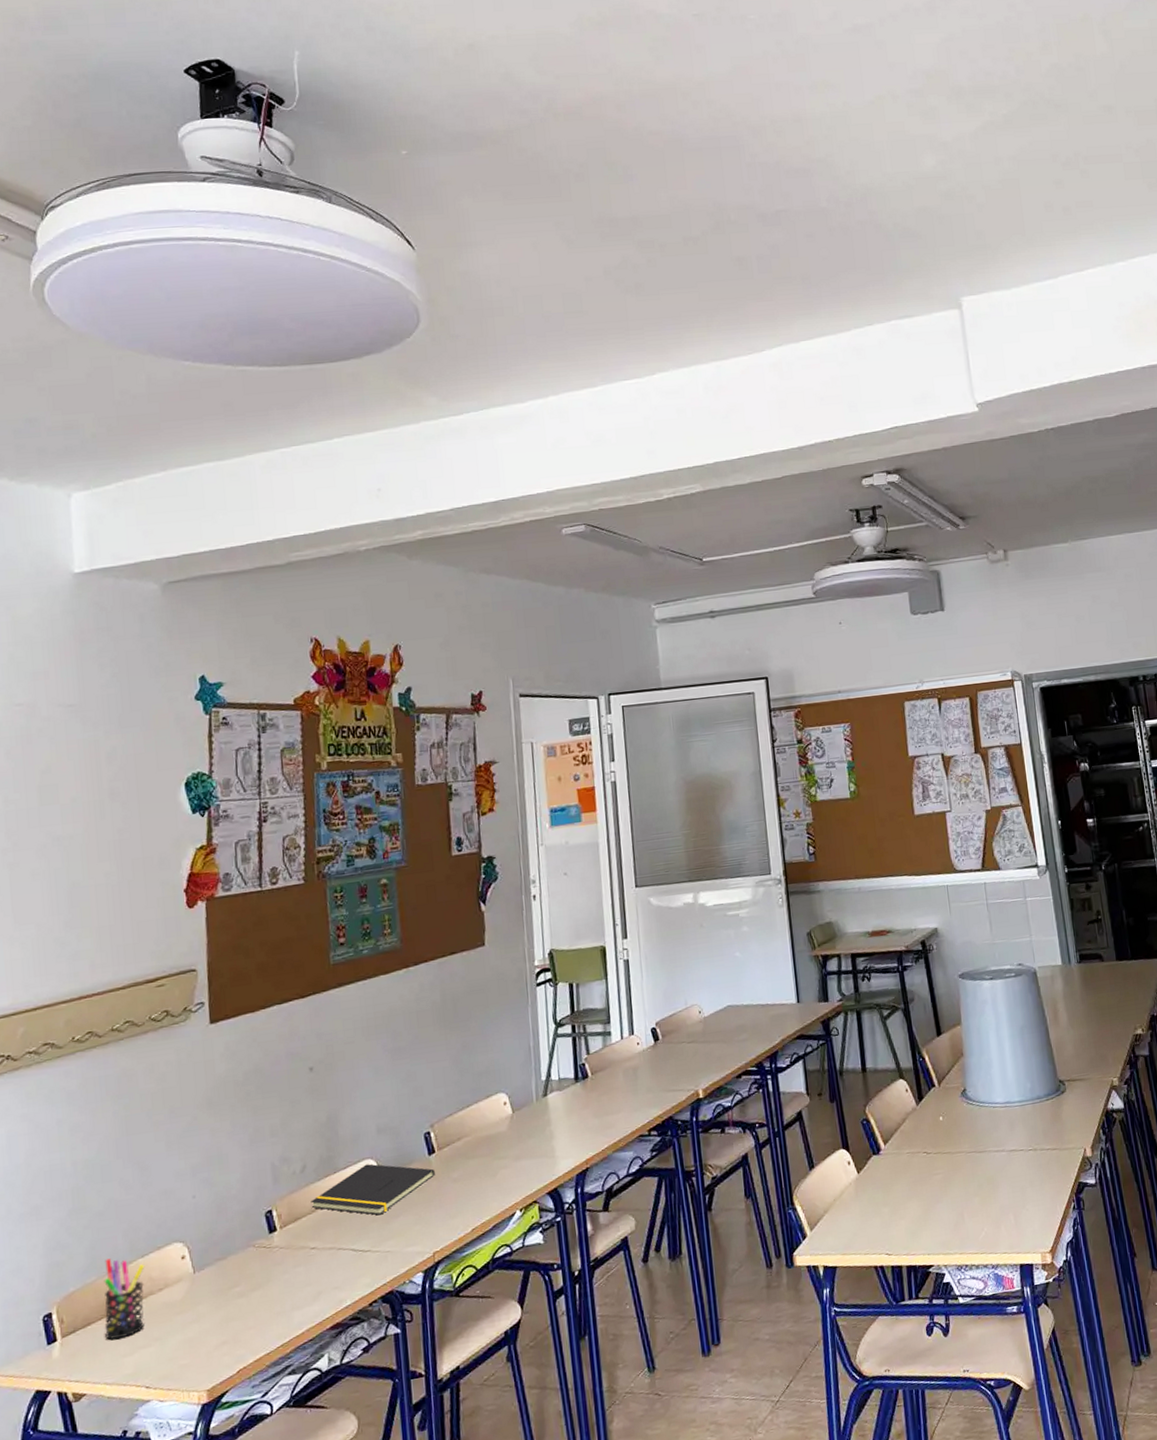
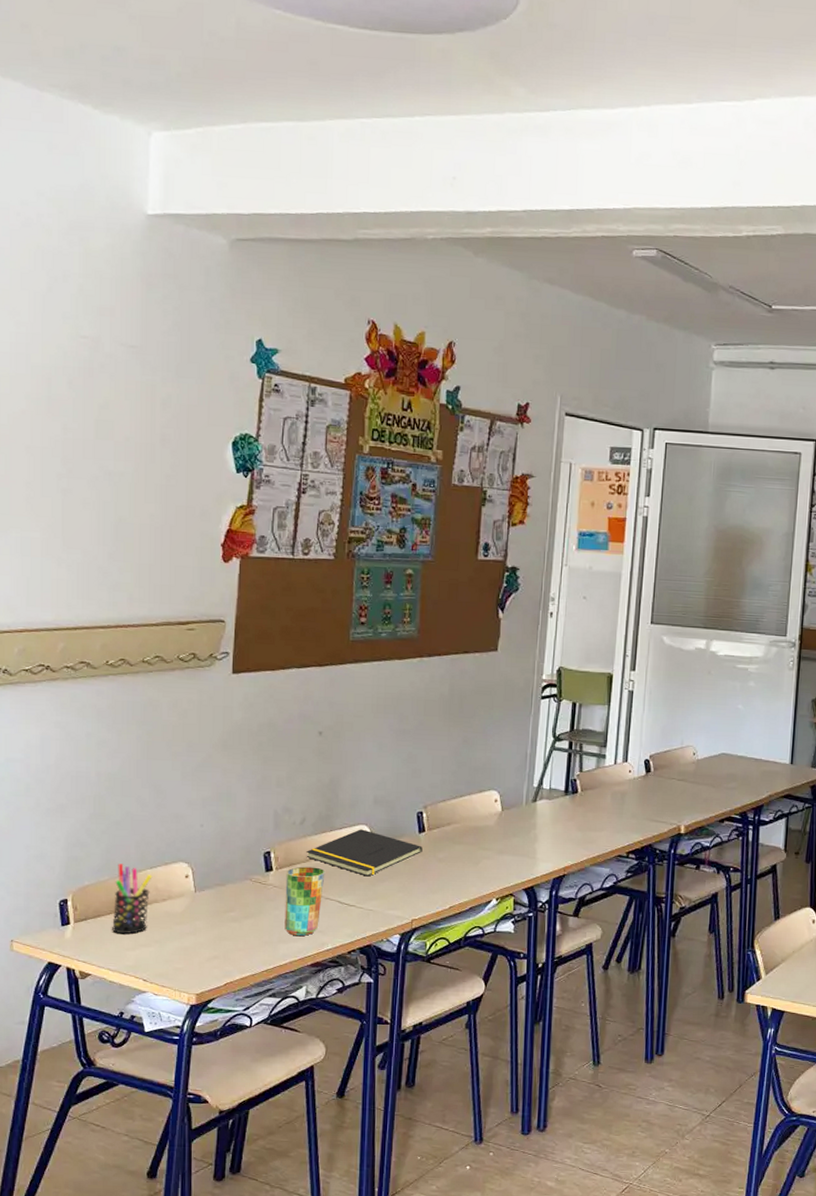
cup: none [291,1216,334,1299] -> present [284,866,325,937]

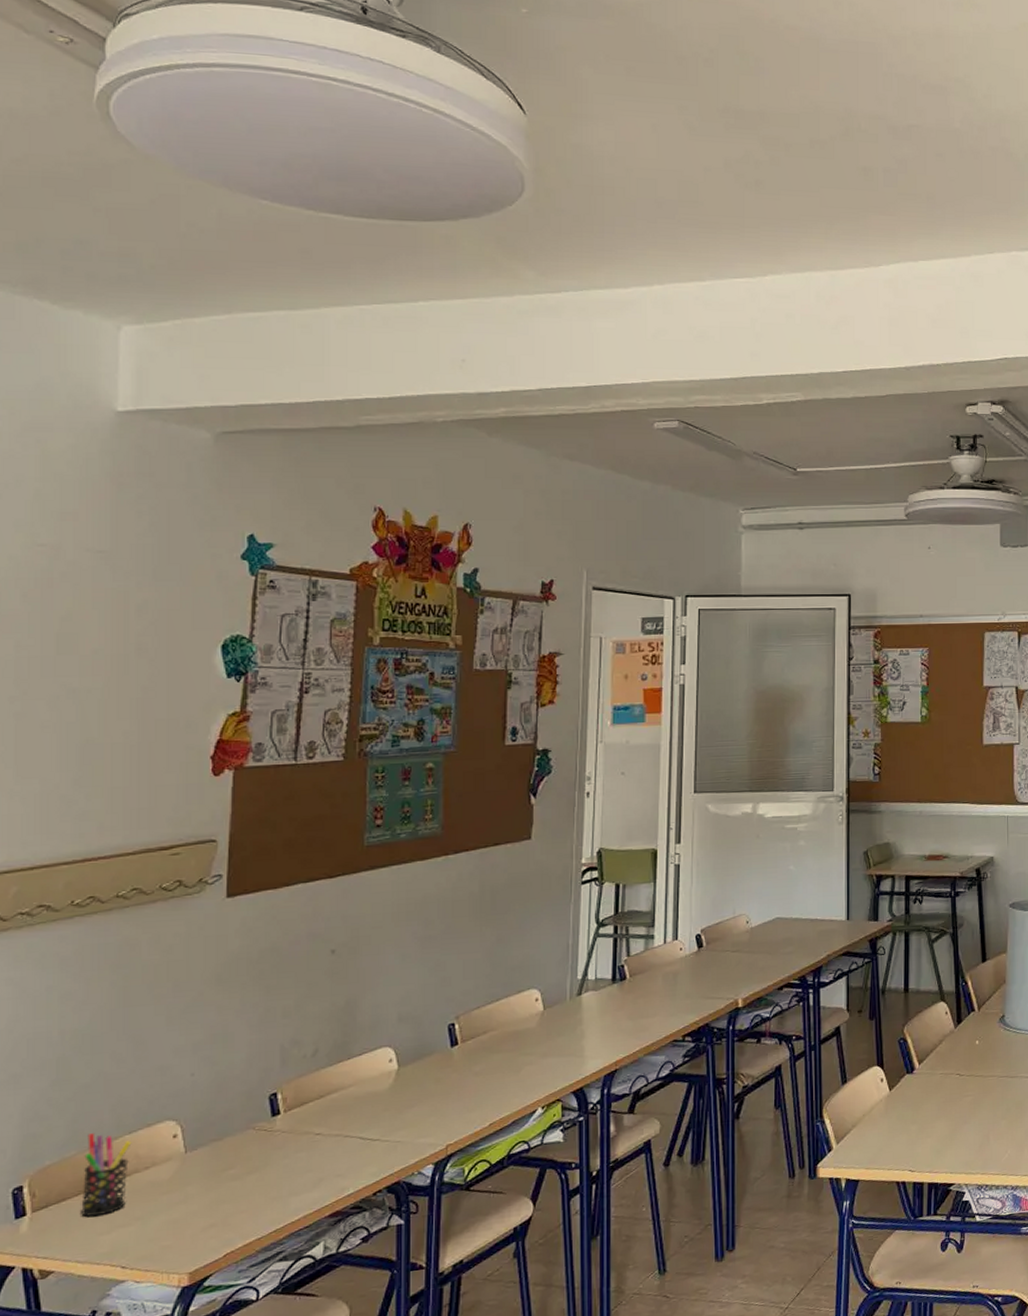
cup: present [284,866,325,937] -> none [296,1102,343,1185]
notepad: present [306,829,423,877] -> none [320,1052,456,1105]

